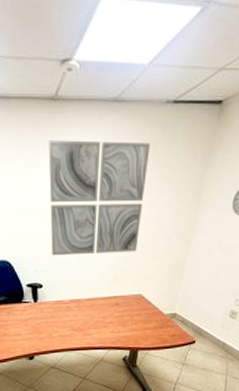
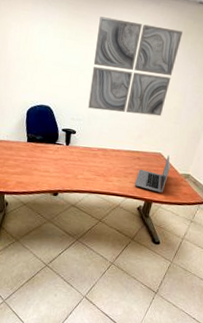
laptop: none [116,294,154,338] -> present [134,154,171,192]

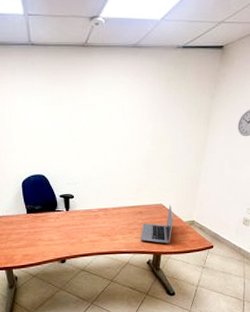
wall art: present [88,16,183,117] -> none [80,77,165,171]

